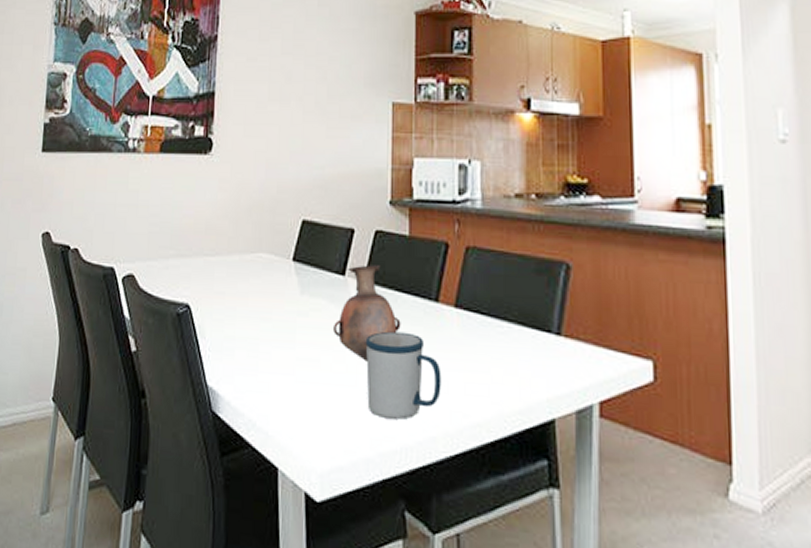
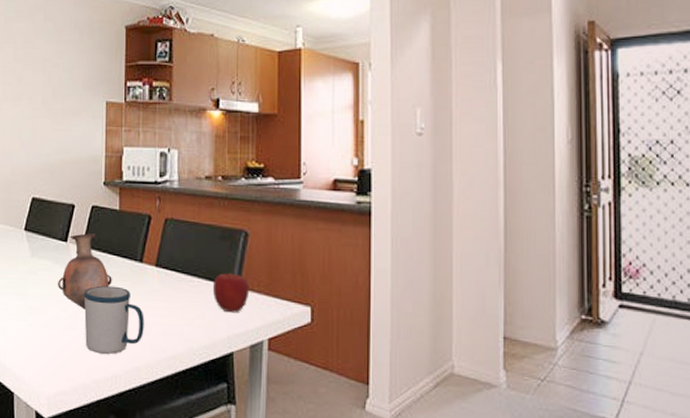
apple: none [526,316,574,368] -> present [212,273,250,313]

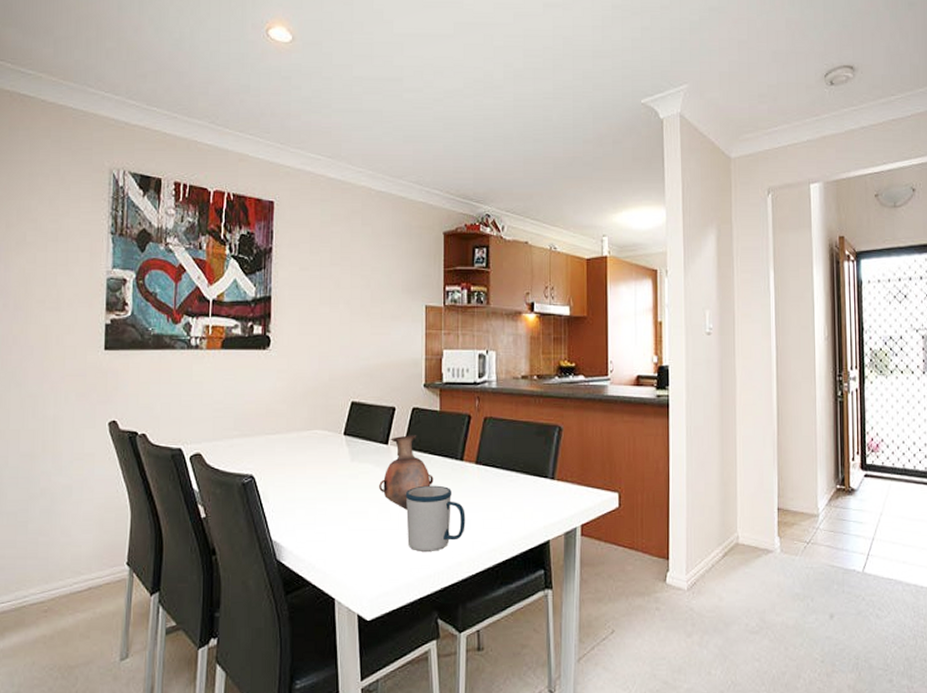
apple: present [212,273,250,313] -> none [529,466,564,503]

